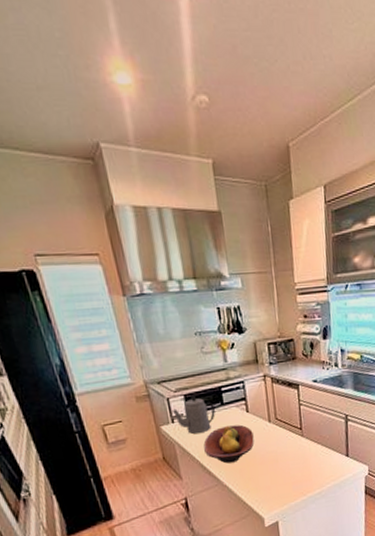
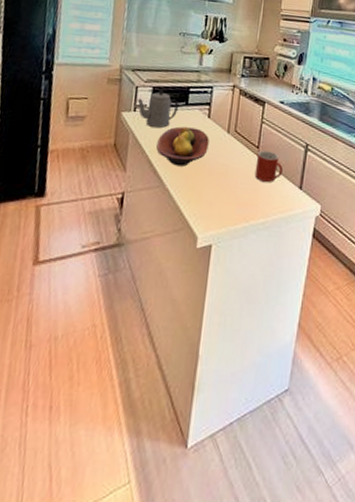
mug: none [301,429,328,458] -> present [254,150,283,182]

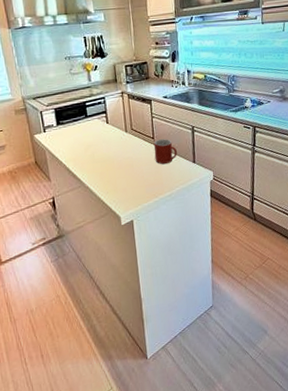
teapot: present [137,90,179,128] -> none [44,110,80,142]
fruit bowl: present [156,126,209,167] -> none [70,134,113,168]

